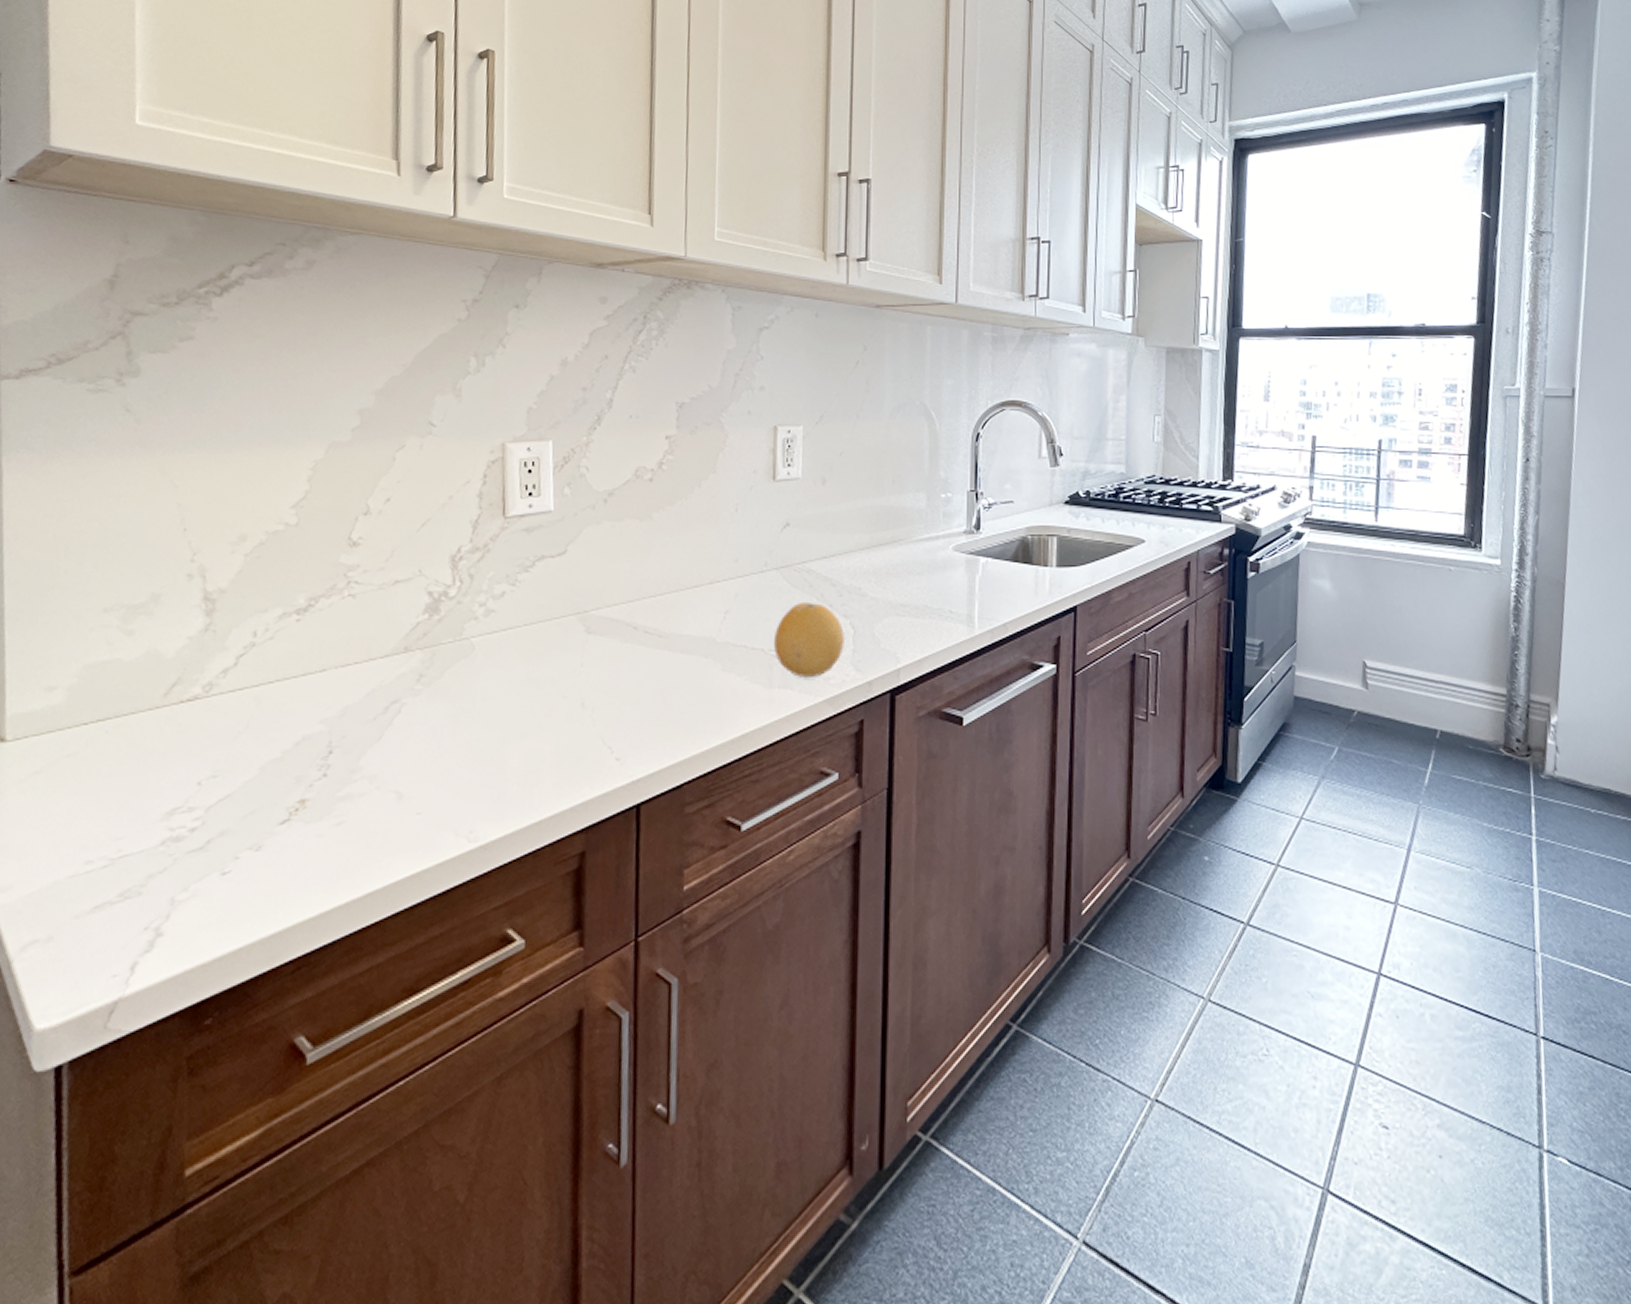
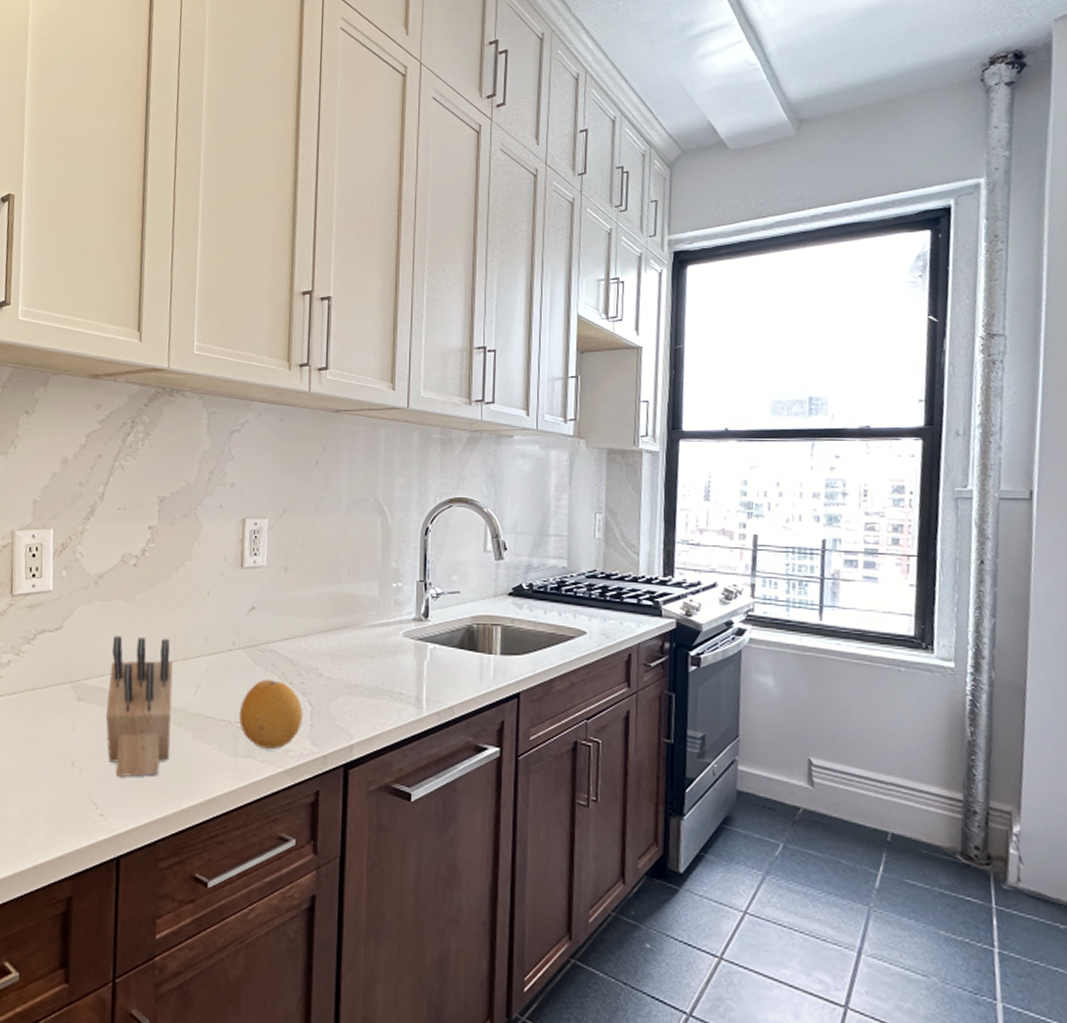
knife block: none [619,559,698,716] -> present [105,635,174,777]

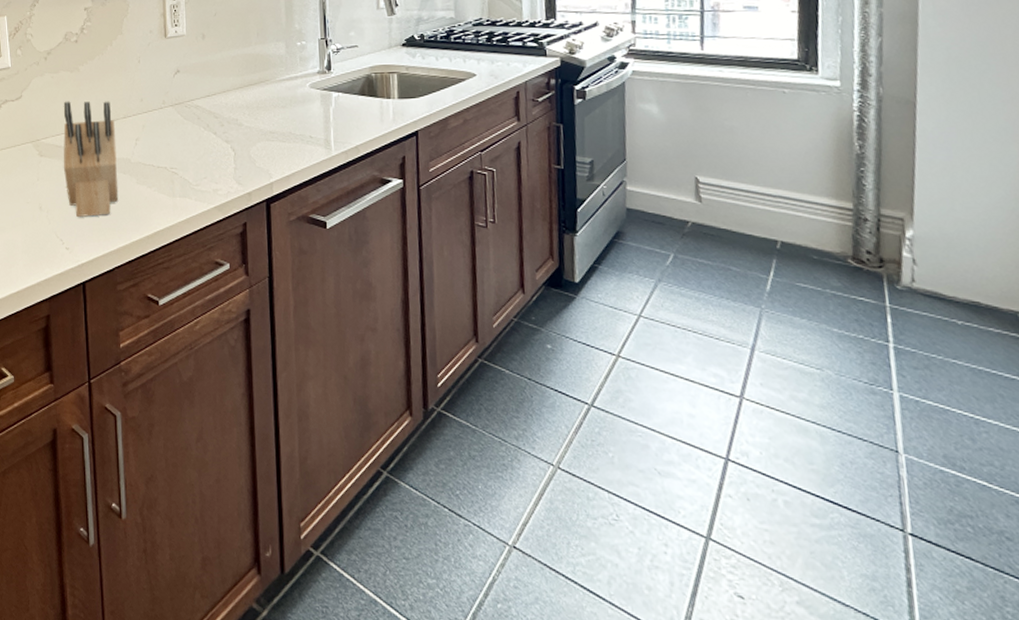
fruit: present [238,679,303,749] -> none [173,130,228,189]

